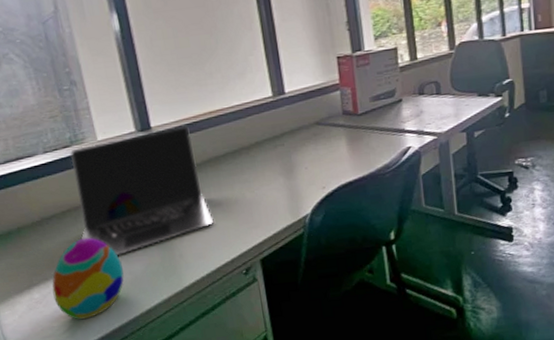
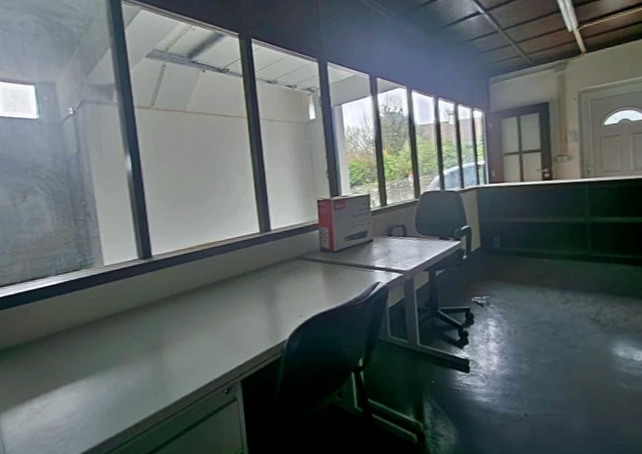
decorative egg: present [52,237,124,320] -> none [51,353,117,431]
laptop: present [69,125,214,256] -> none [78,255,202,372]

